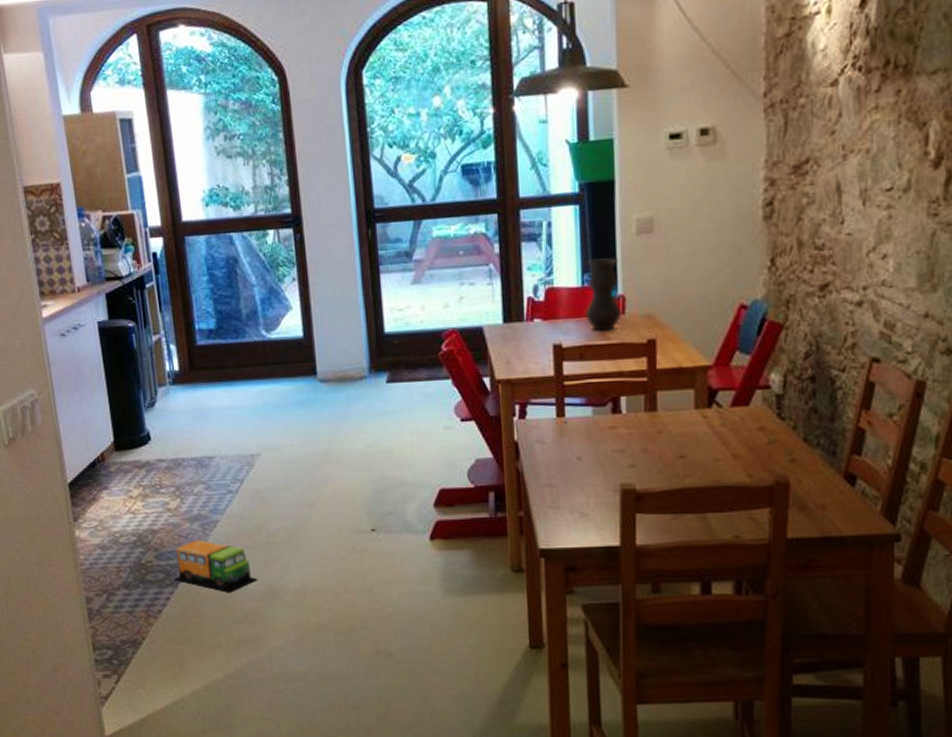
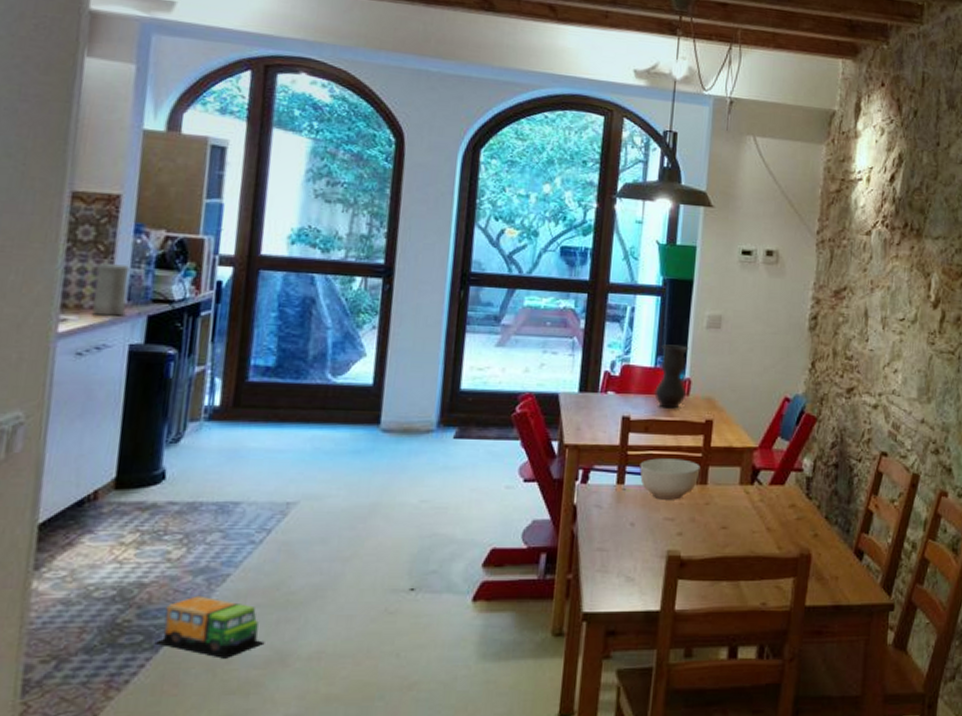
canister: none [57,249,89,298] -> present [92,262,130,316]
bowl: none [579,385,647,431] -> present [639,458,701,500]

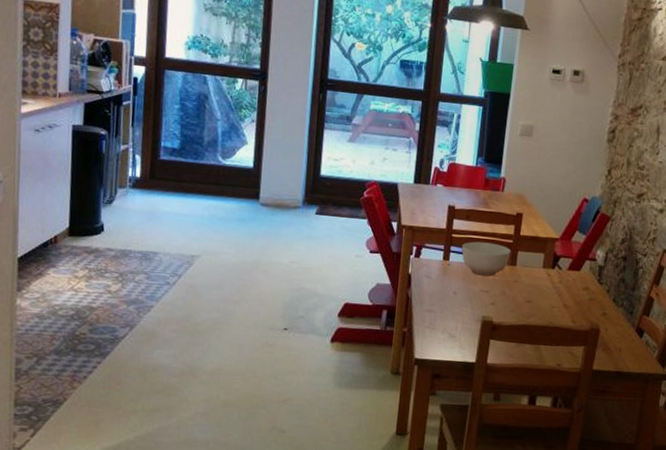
canister: present [92,262,130,316] -> none [44,58,70,102]
toy bus: present [154,595,265,659] -> none [102,319,180,368]
vase: present [653,344,689,409] -> none [474,147,505,202]

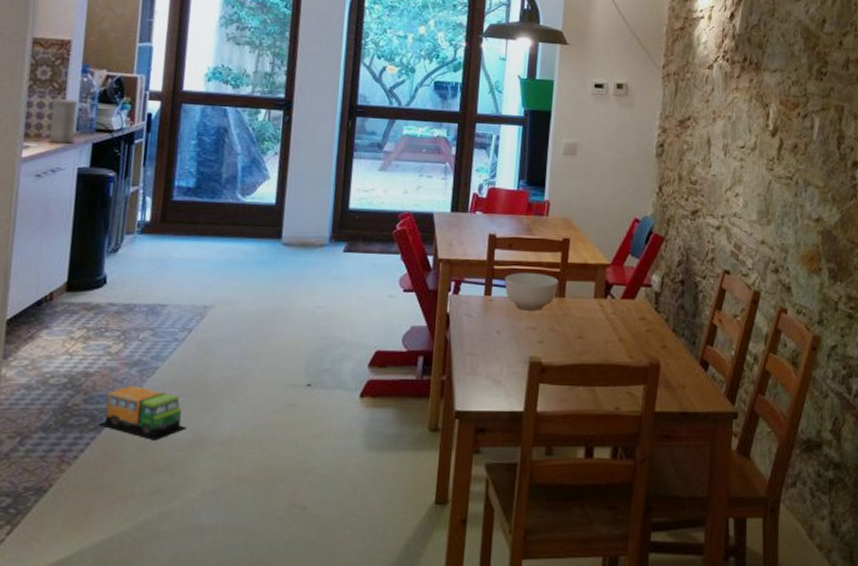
canister: none [44,58,70,102] -> present [48,98,79,144]
toy bus: none [102,319,180,368] -> present [98,385,187,440]

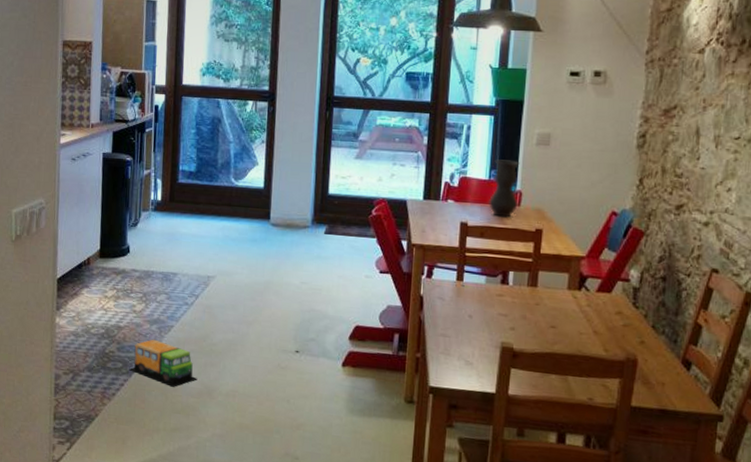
canister: present [48,98,79,144] -> none [79,92,100,132]
bowl: present [504,272,559,311] -> none [476,260,531,299]
vase: none [516,169,548,228] -> present [488,159,520,218]

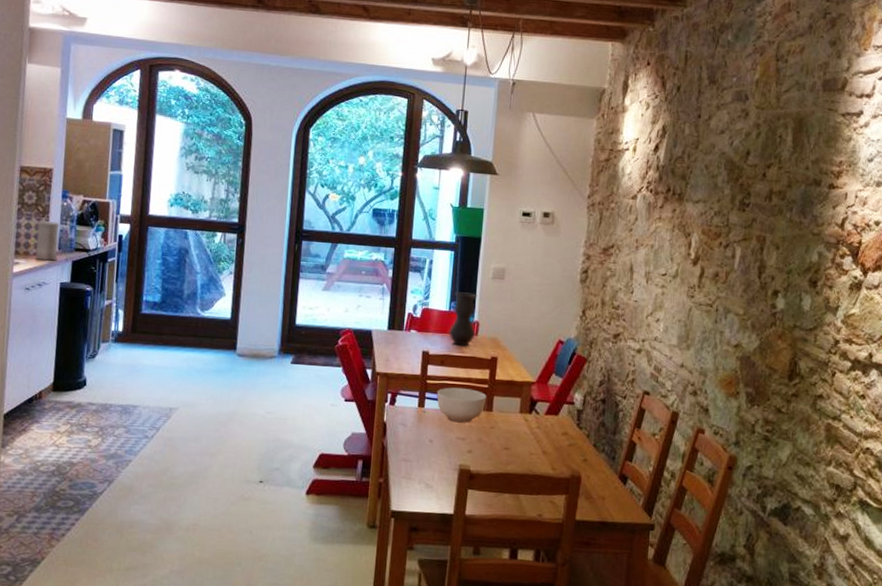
canister: none [79,92,100,132] -> present [35,220,60,261]
toy bus: present [129,339,198,387] -> none [81,474,156,524]
bowl: none [476,260,531,299] -> present [437,387,487,423]

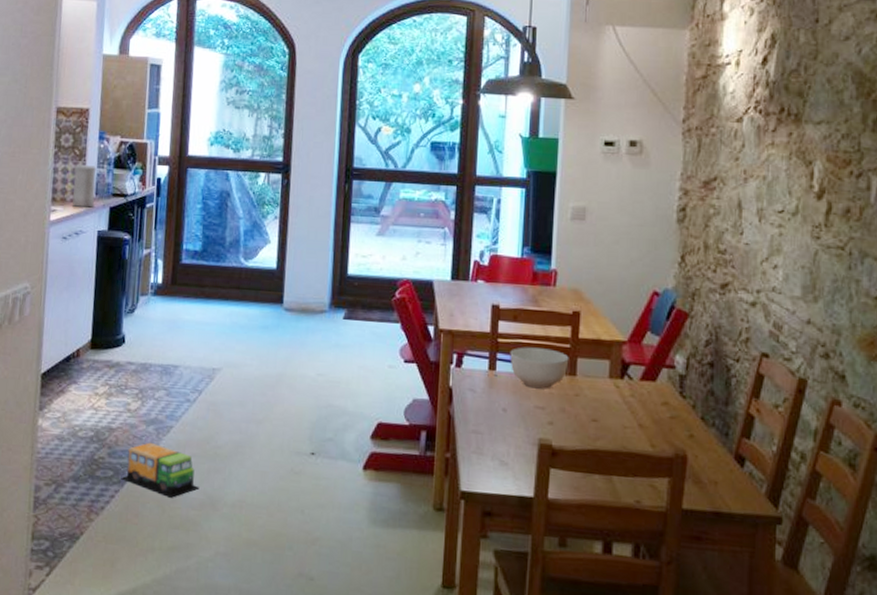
toy bus: none [81,474,156,524] -> present [121,442,200,498]
vase: present [448,292,477,346] -> none [520,235,554,299]

